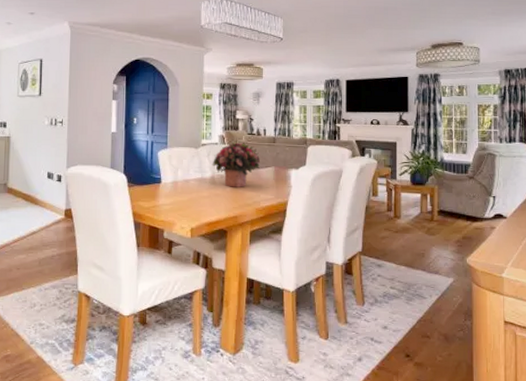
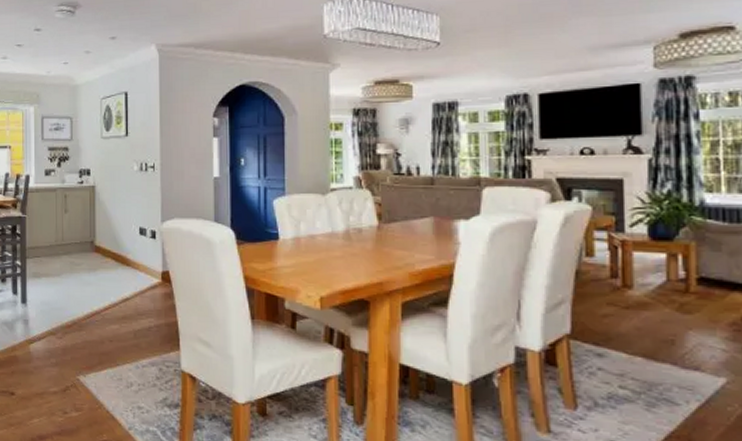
bouquet: present [212,142,261,189] -> none [345,186,414,246]

